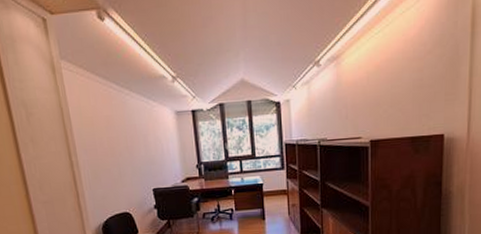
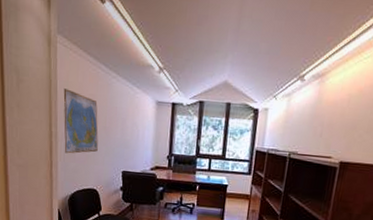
world map: none [77,114,124,181] -> present [63,88,98,154]

